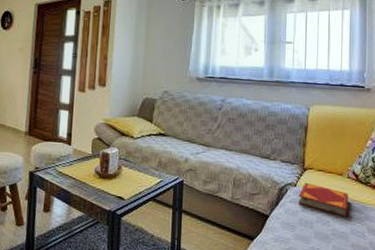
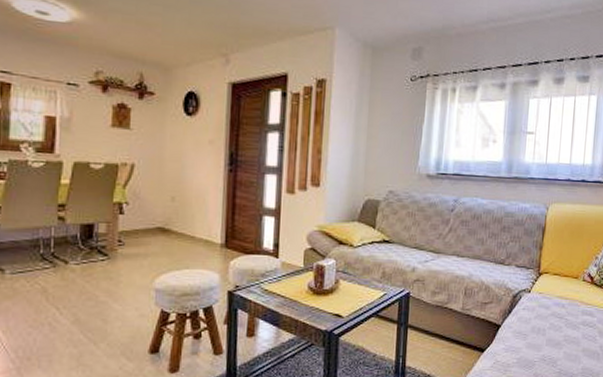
hardback book: present [298,183,348,217] -> none [532,288,582,321]

